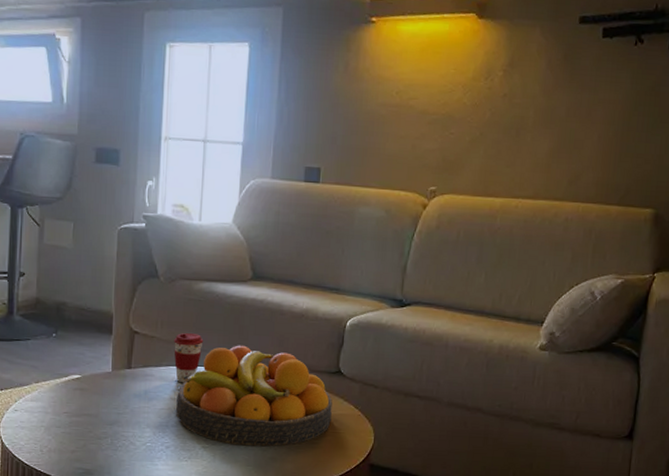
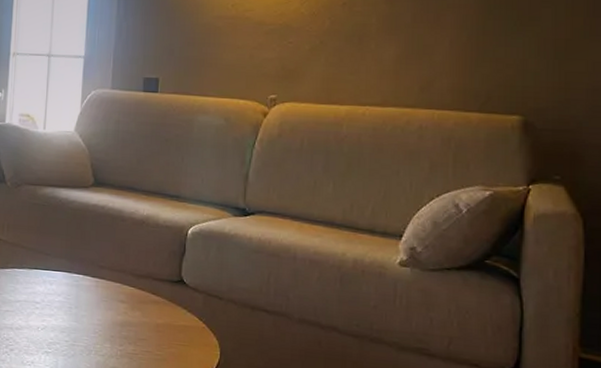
coffee cup: present [174,333,204,383] -> none [19,236,47,286]
fruit bowl: present [175,345,332,447] -> none [19,250,175,356]

